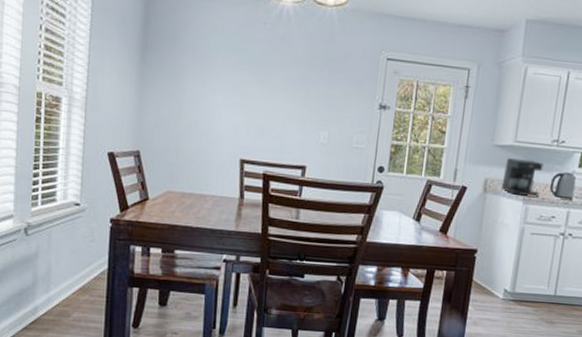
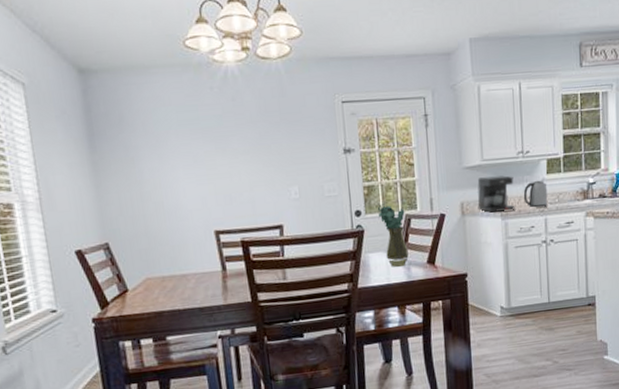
vase: none [400,163,428,231] -> present [377,203,409,268]

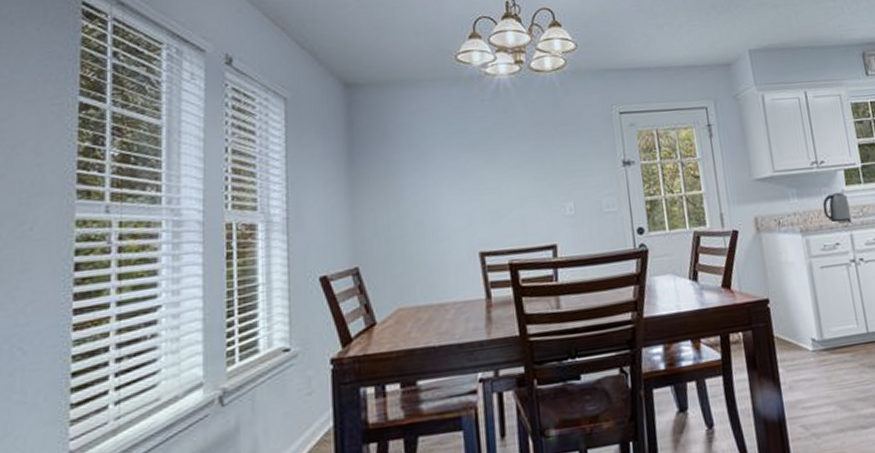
vase: present [377,203,409,268] -> none [662,219,700,294]
coffee maker: present [477,175,515,213] -> none [770,187,816,229]

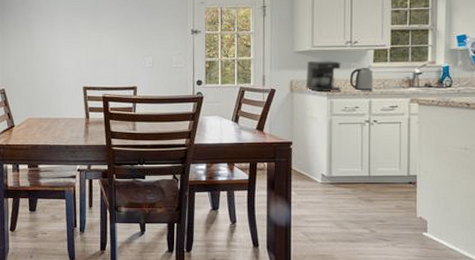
coffee maker: none [770,187,816,229] -> present [306,61,341,92]

